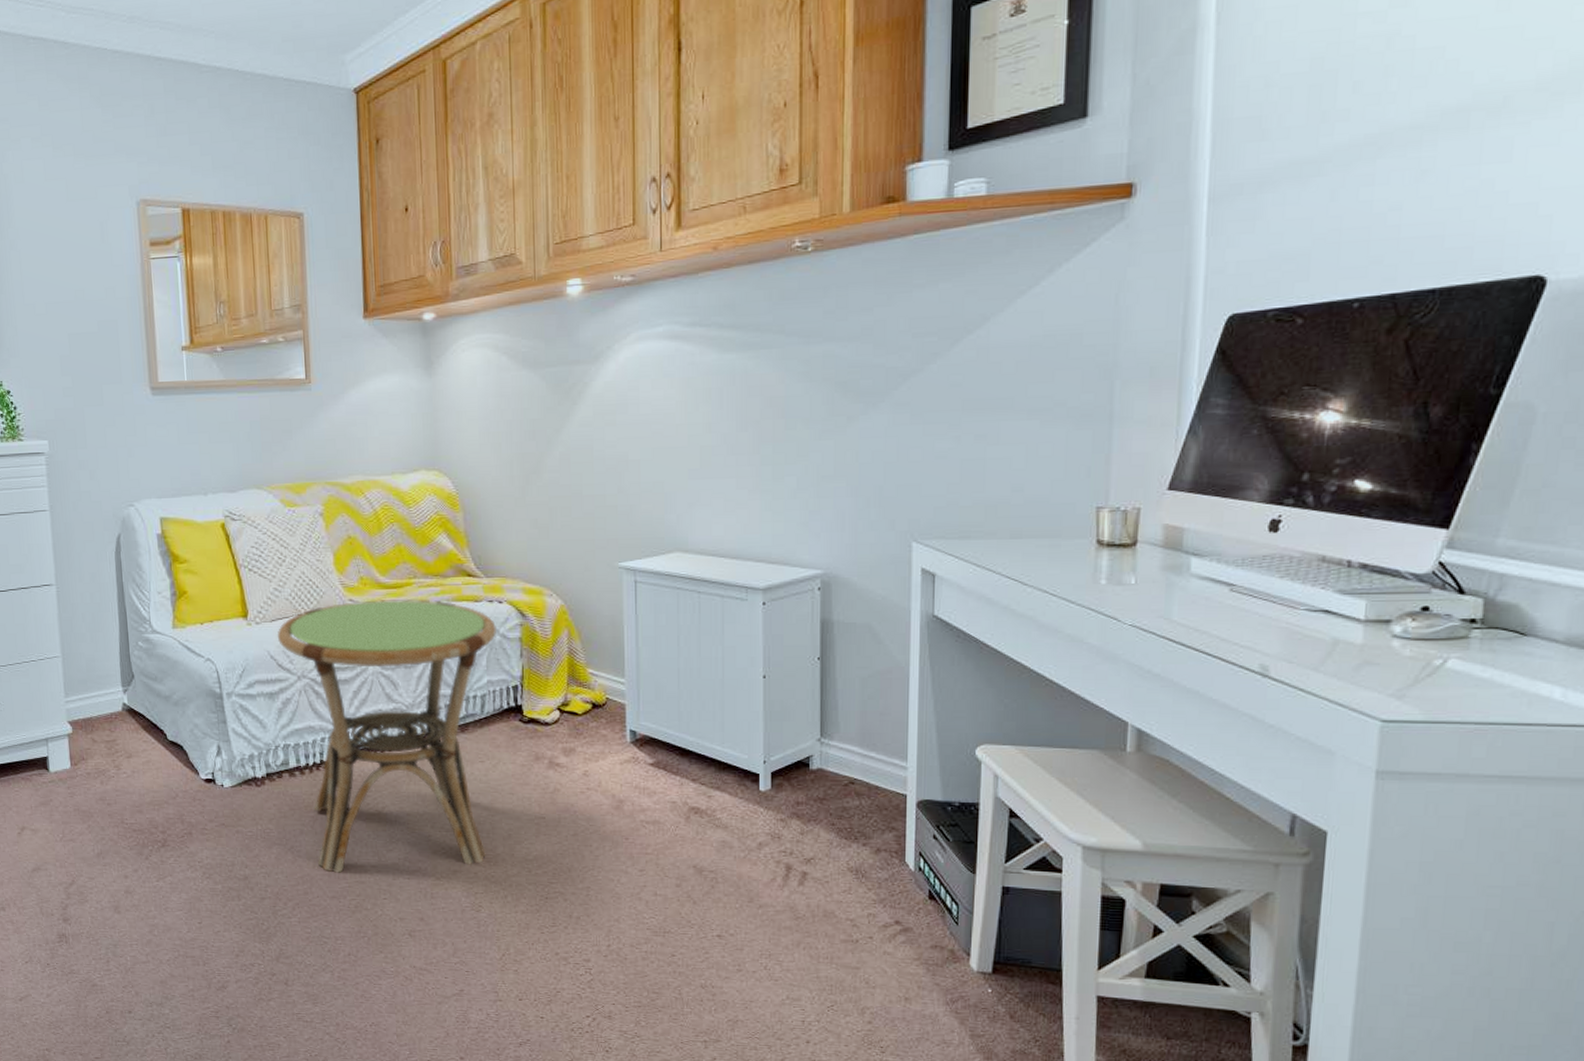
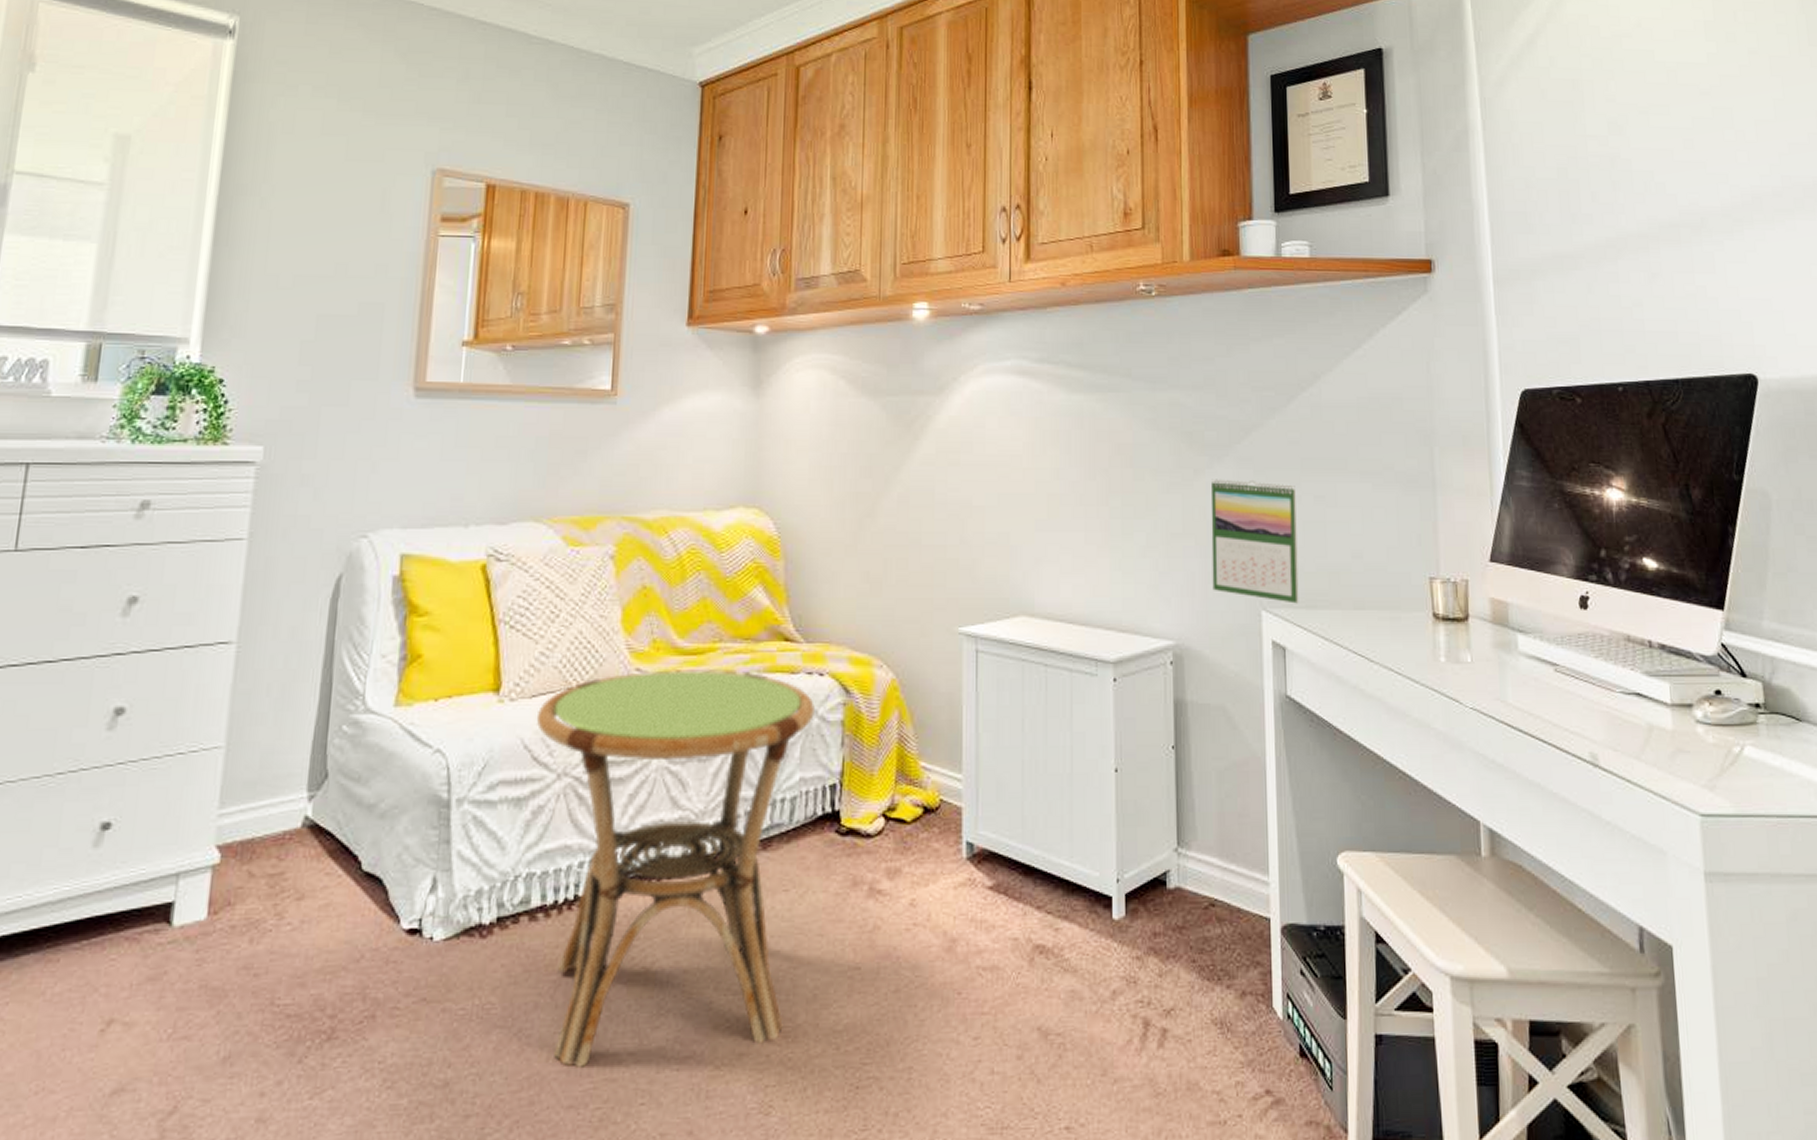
calendar: none [862,424,955,535] -> present [1211,479,1299,604]

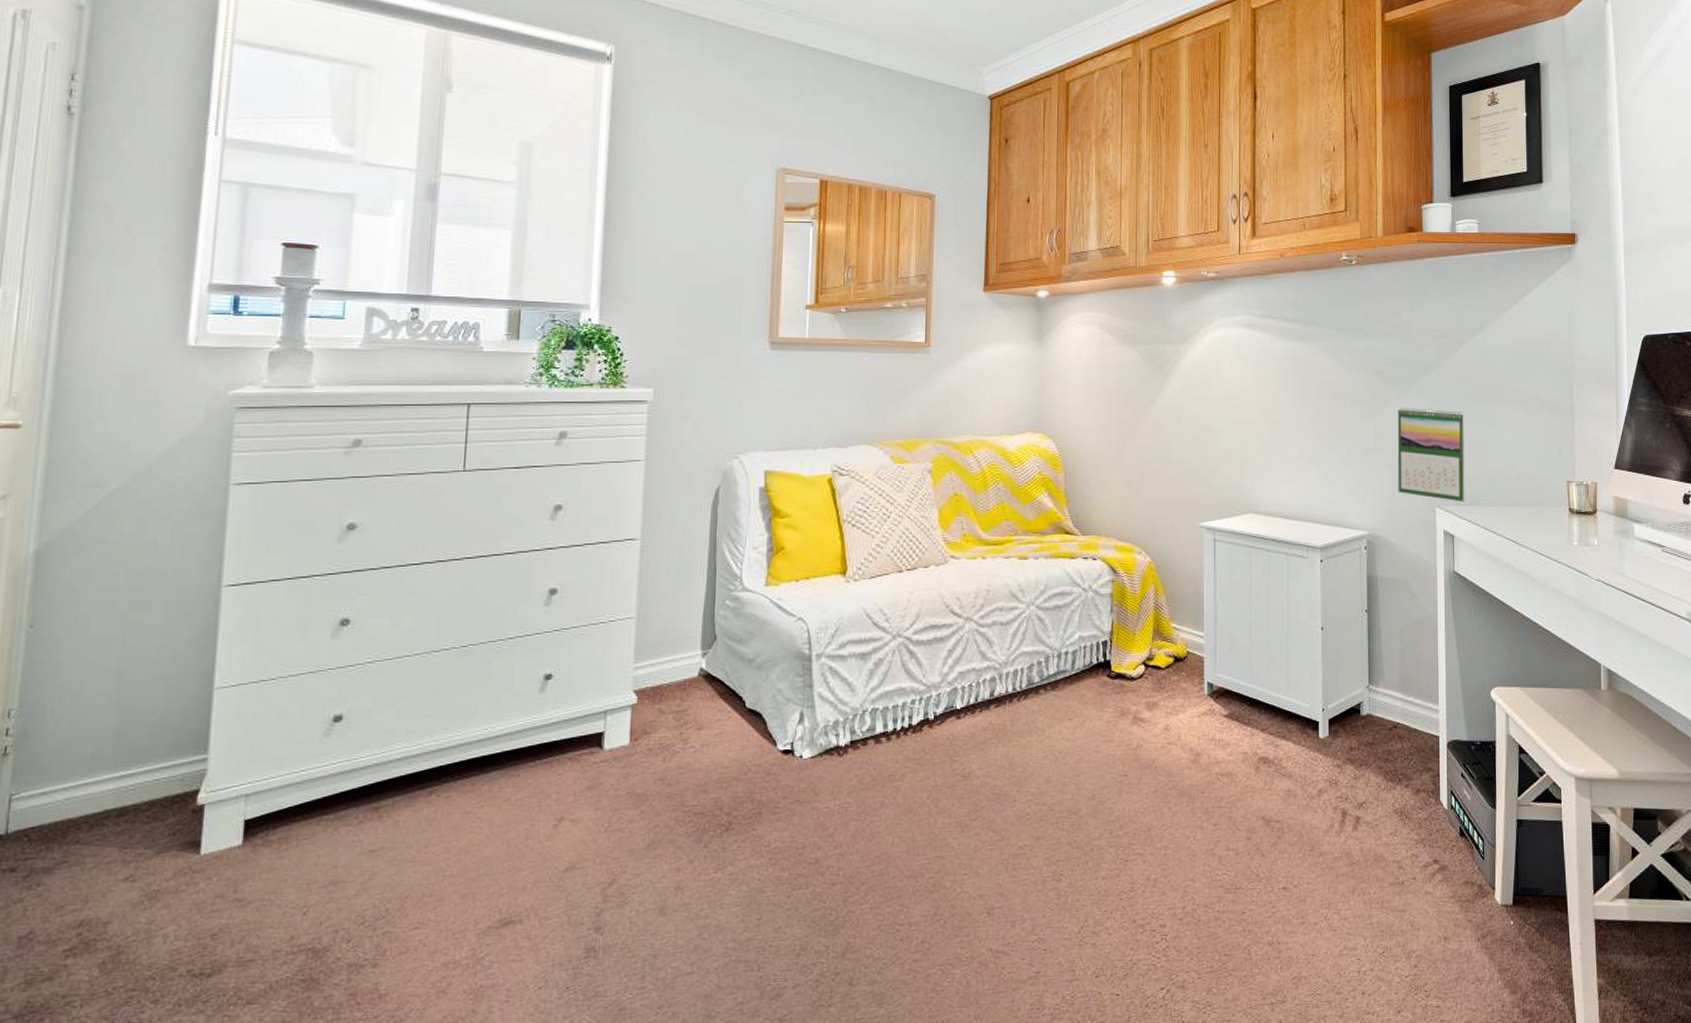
side table: present [536,669,814,1068] -> none [875,556,1089,849]

